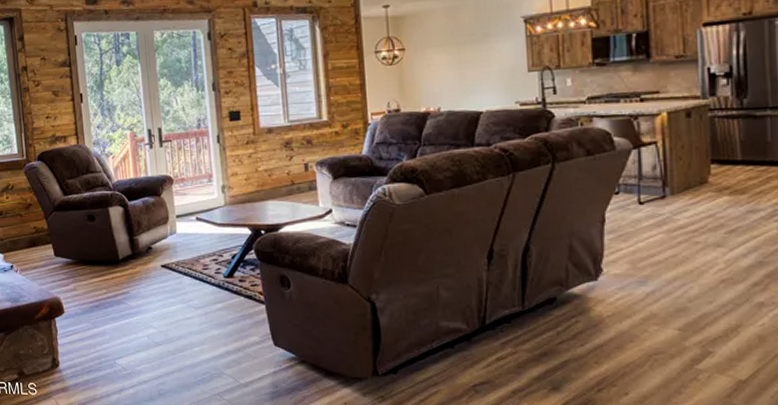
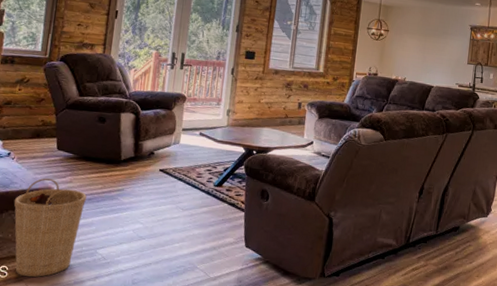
basket: none [26,288,94,394] -> present [13,178,87,278]

